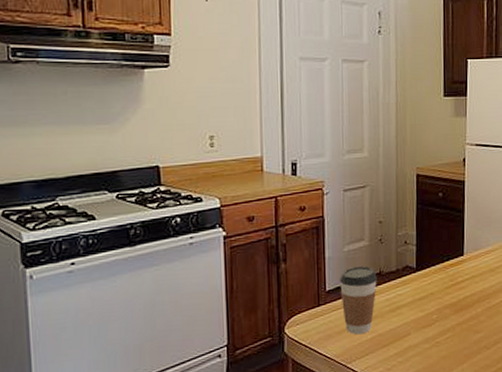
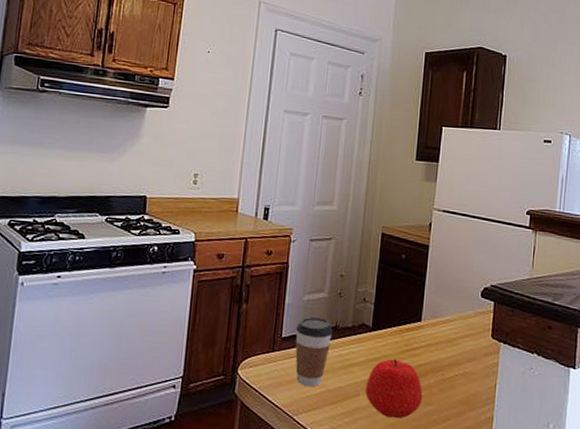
apple: none [416,295,472,351] -> present [365,359,423,418]

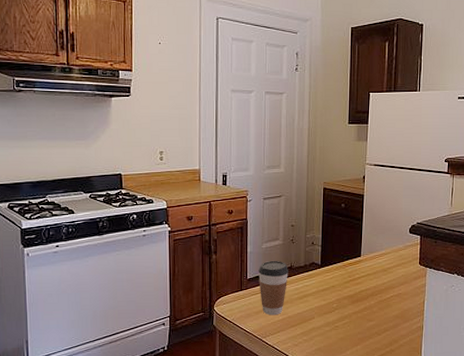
apple: present [365,359,423,418] -> none [319,288,366,333]

